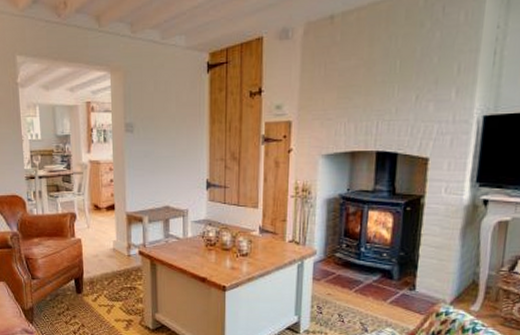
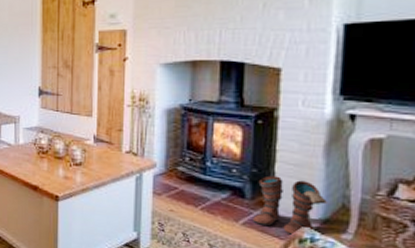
boots: none [398,258,461,311] -> present [253,175,327,237]

